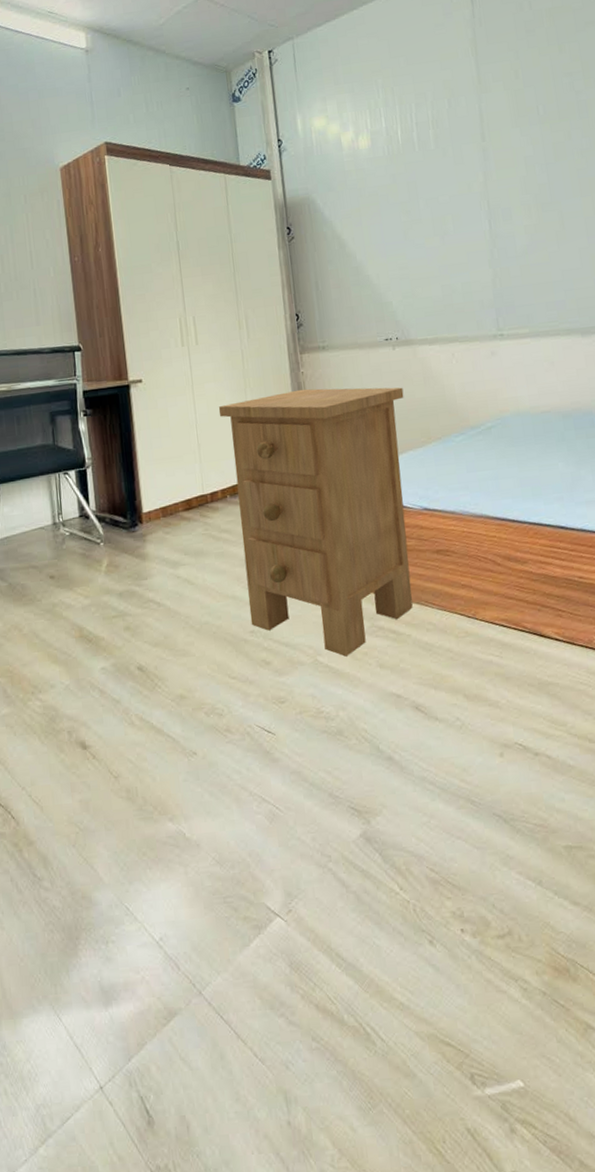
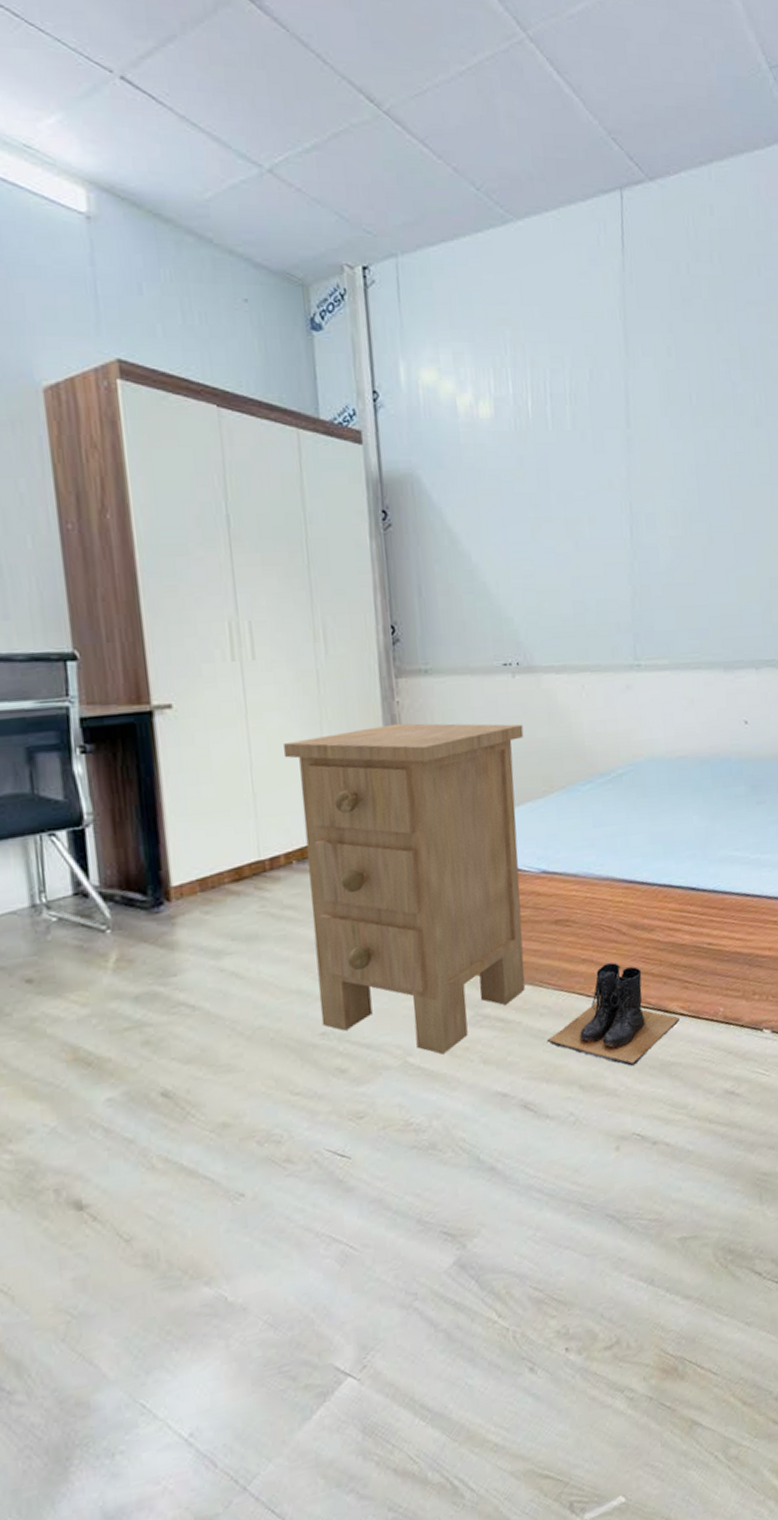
boots: none [433,589,555,682] -> present [546,962,680,1066]

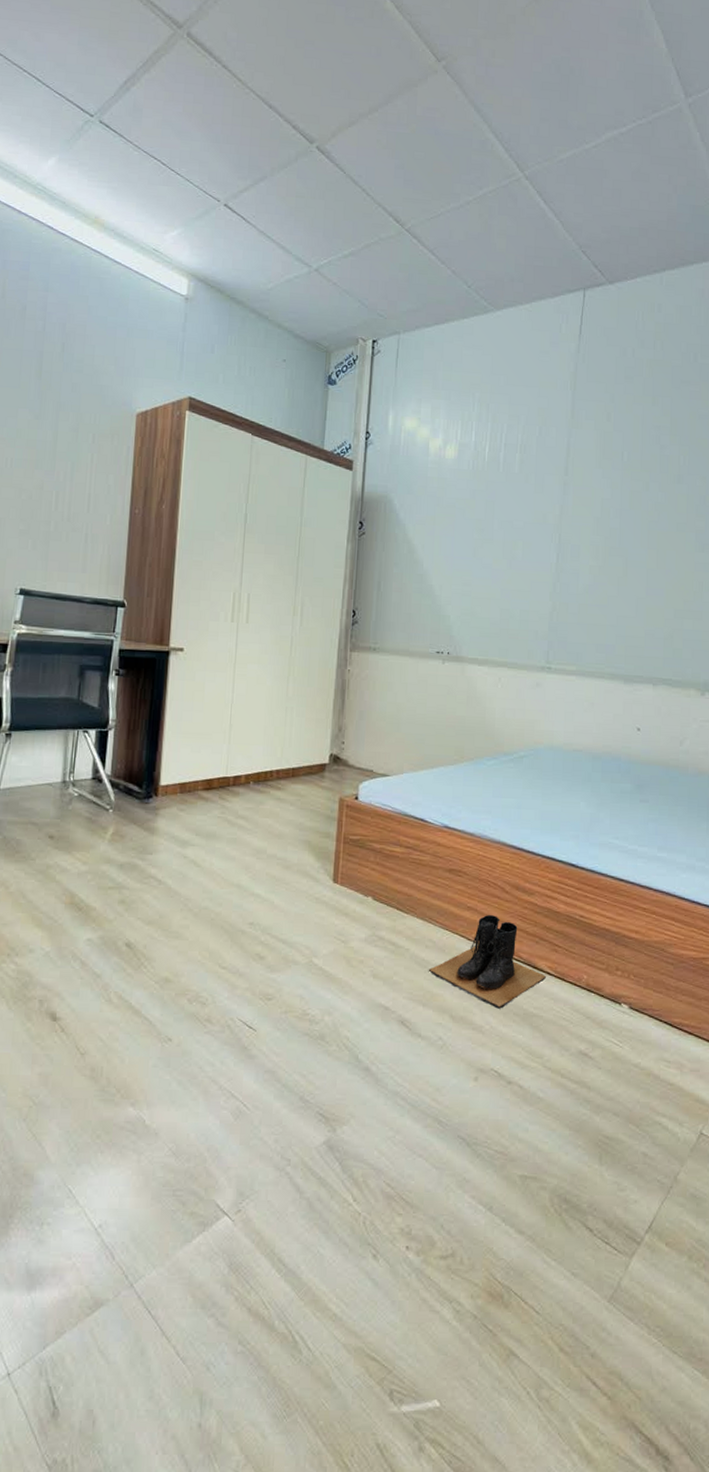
nightstand: present [283,723,525,1055] -> none [251,686,445,962]

